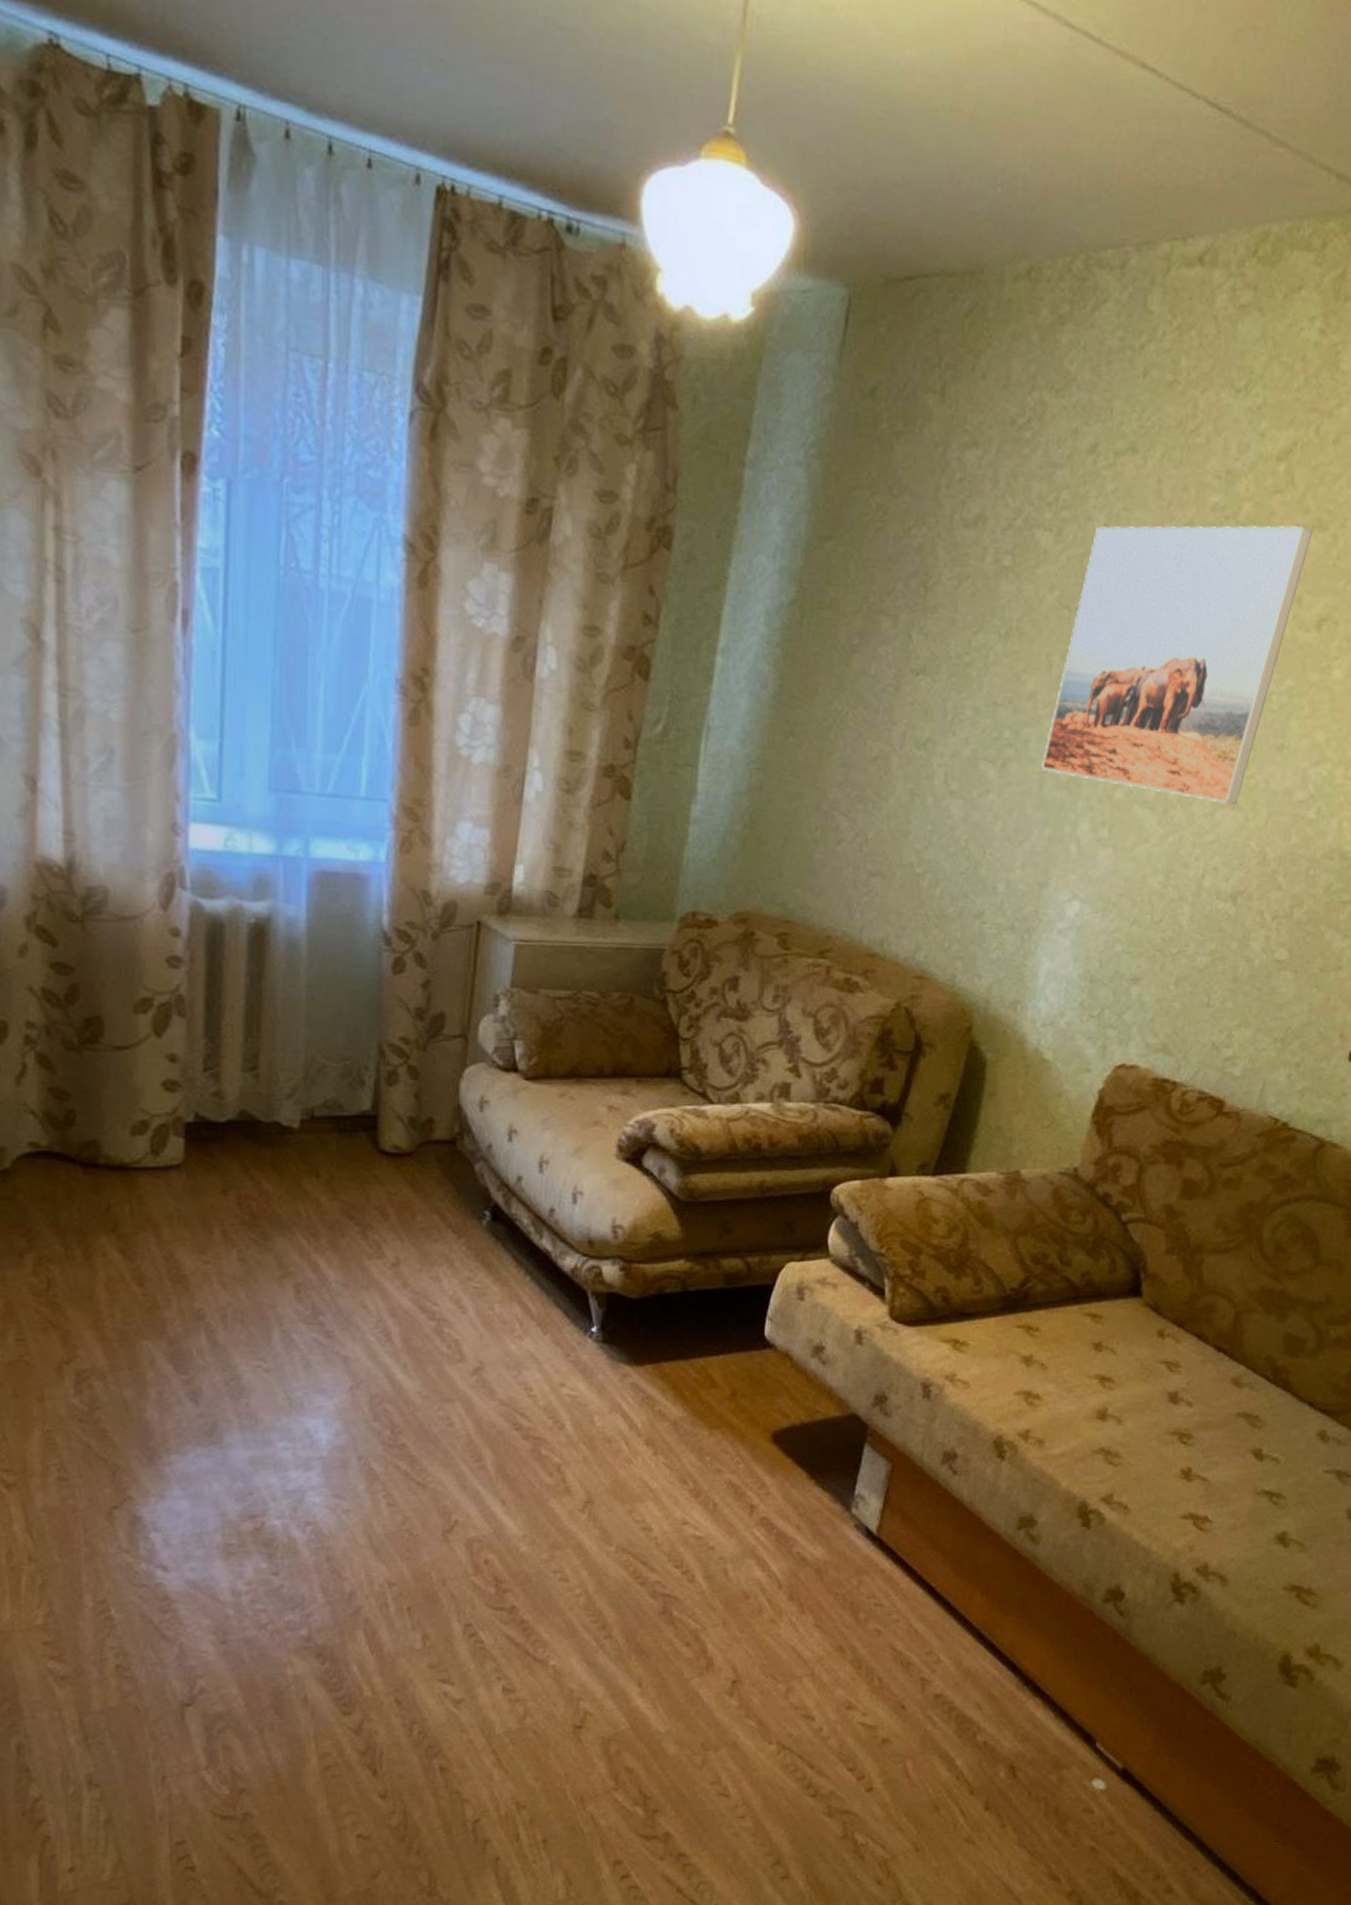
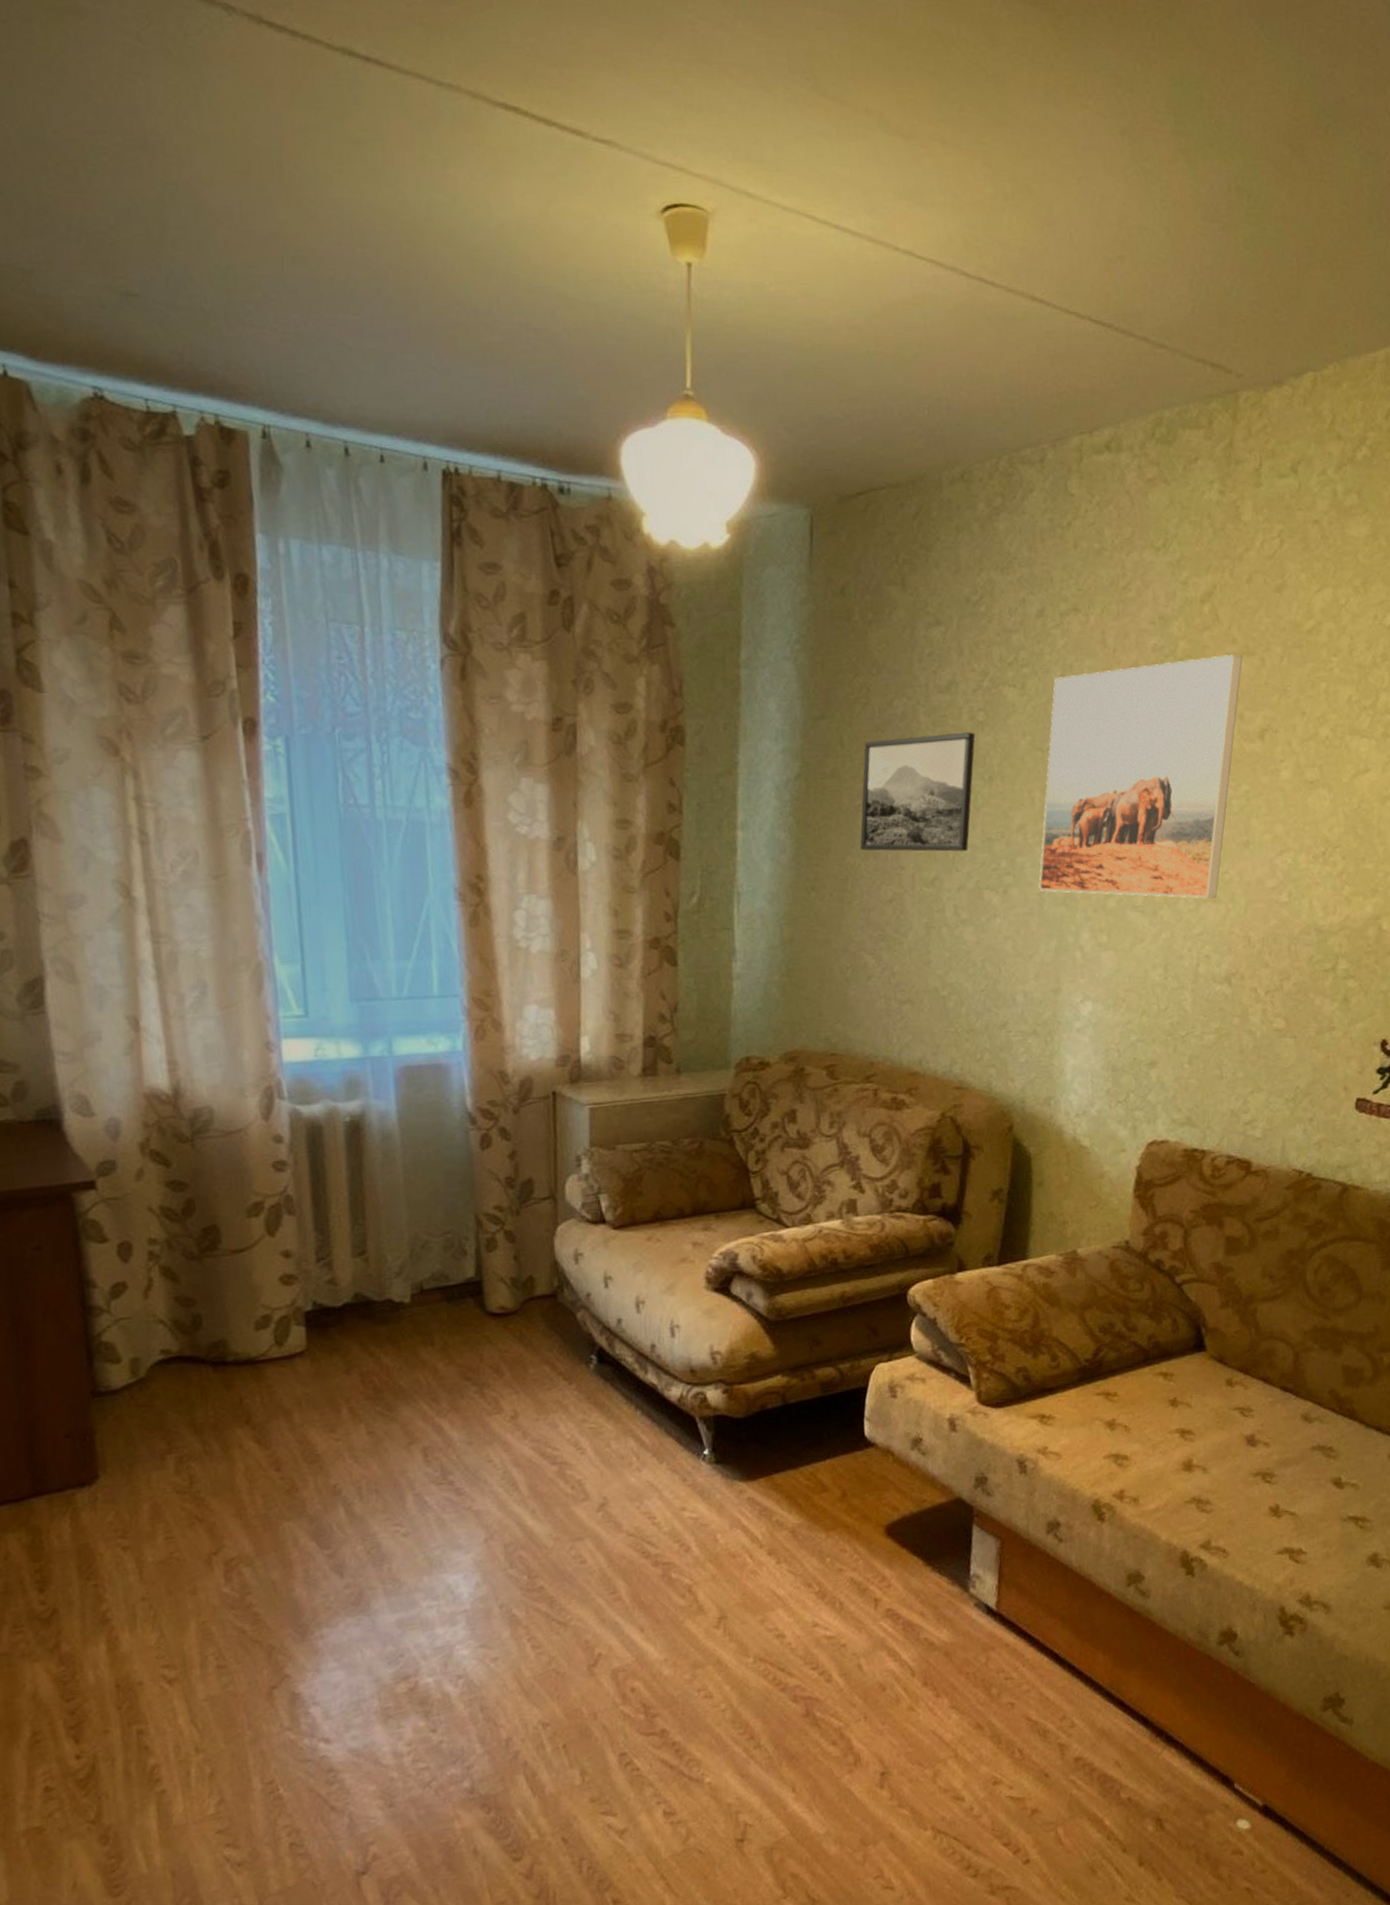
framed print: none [850,572,998,713] -> present [860,732,976,852]

